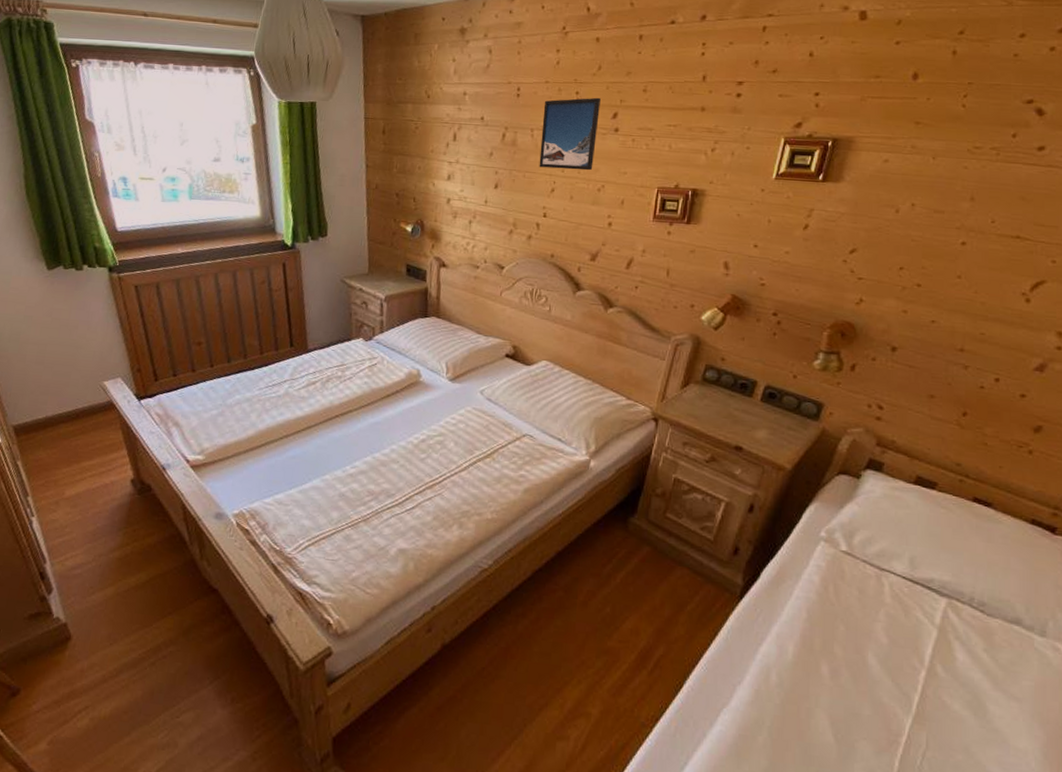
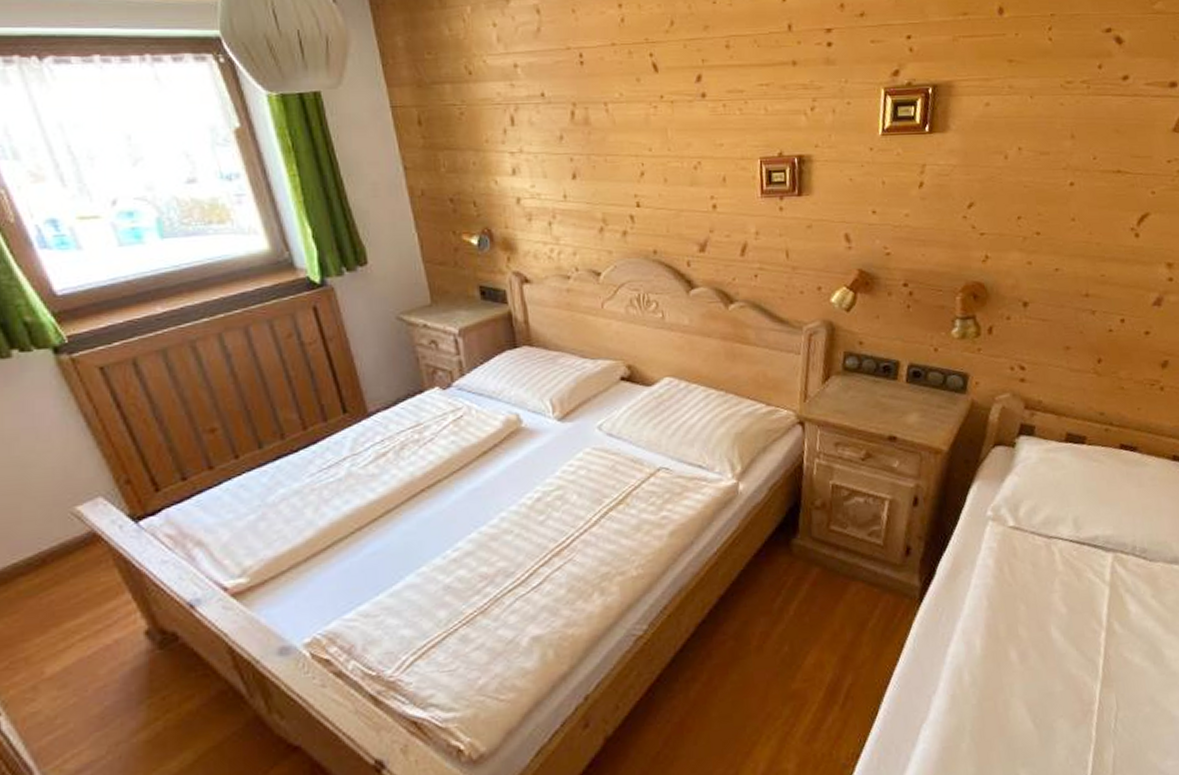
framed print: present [539,97,601,171] -> none [614,58,684,148]

